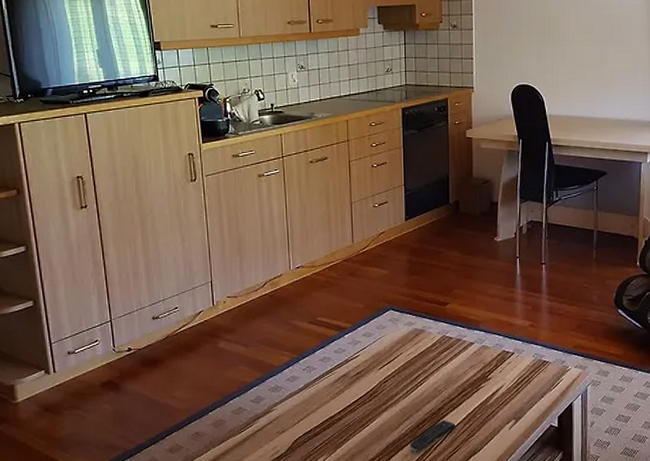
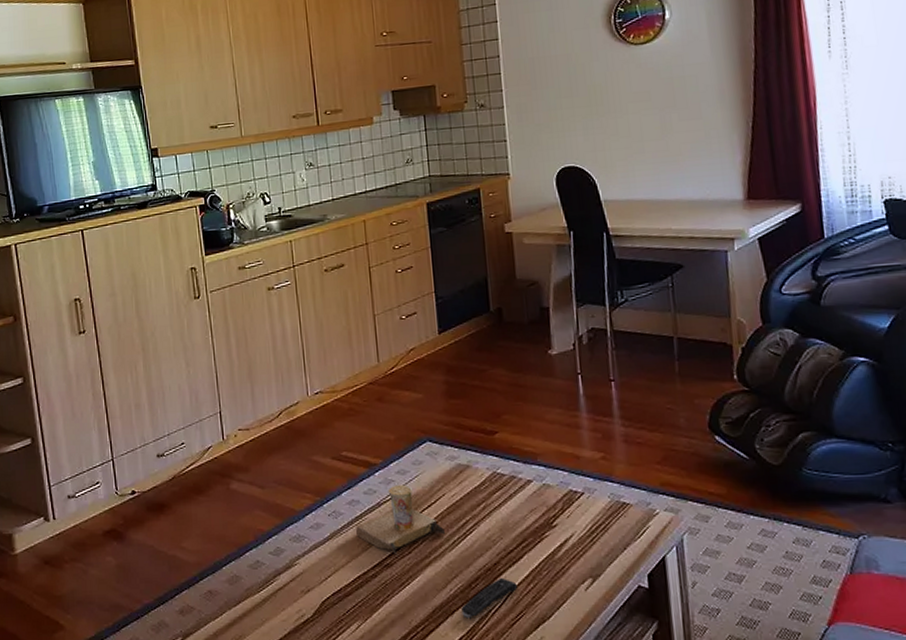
cup: none [326,345,400,405] -> present [356,484,445,558]

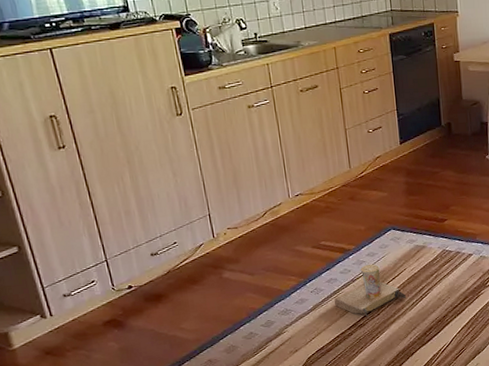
remote control: present [461,577,518,619] -> none [419,325,461,358]

